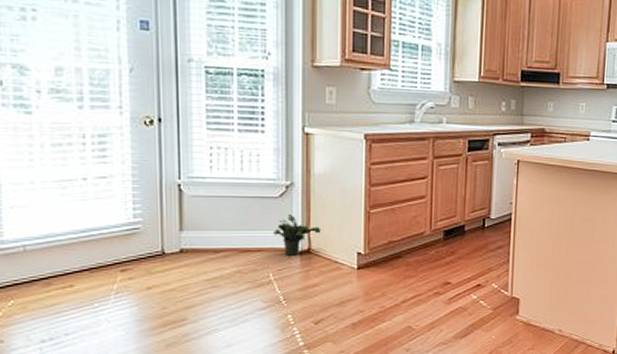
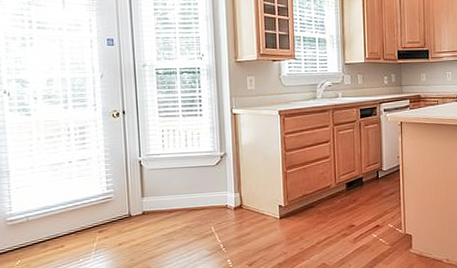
potted plant: present [273,215,322,256] -> none [213,178,250,212]

